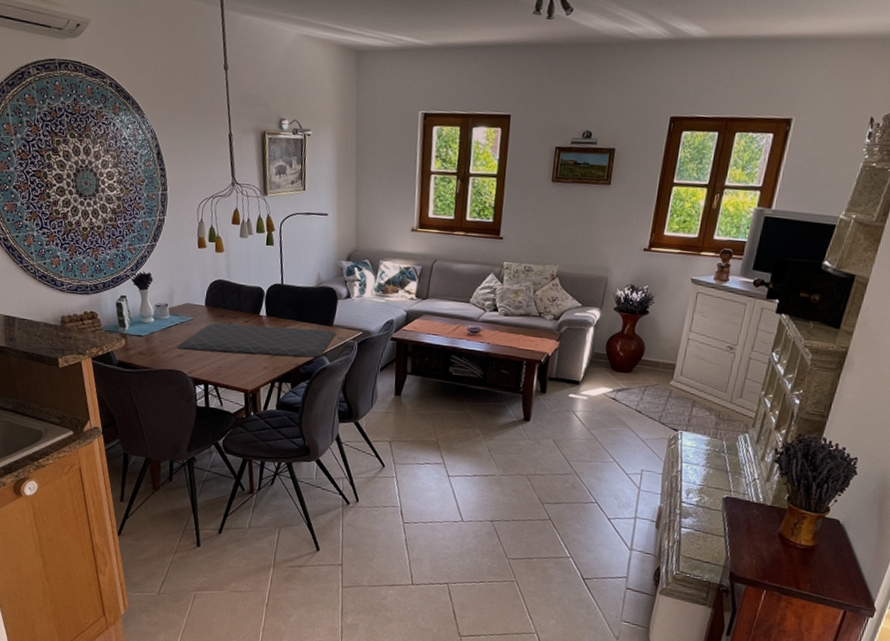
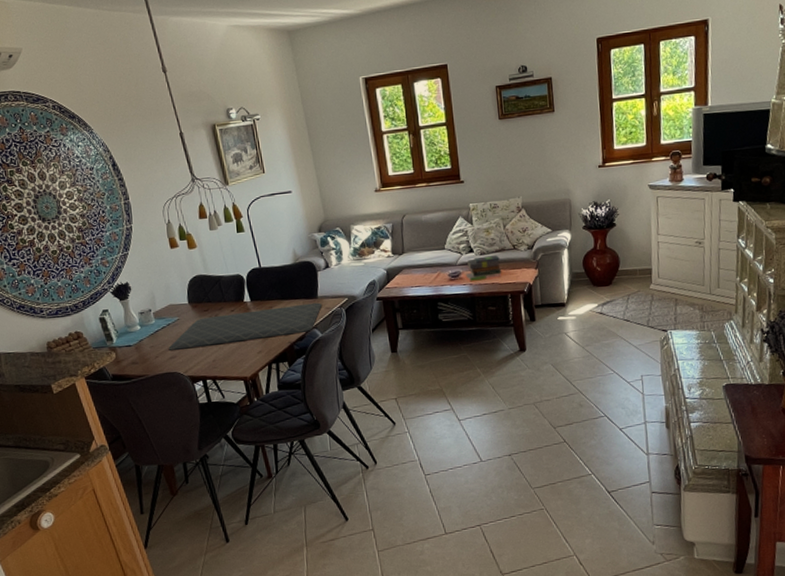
books: none [484,317,523,343] -> present [465,255,502,282]

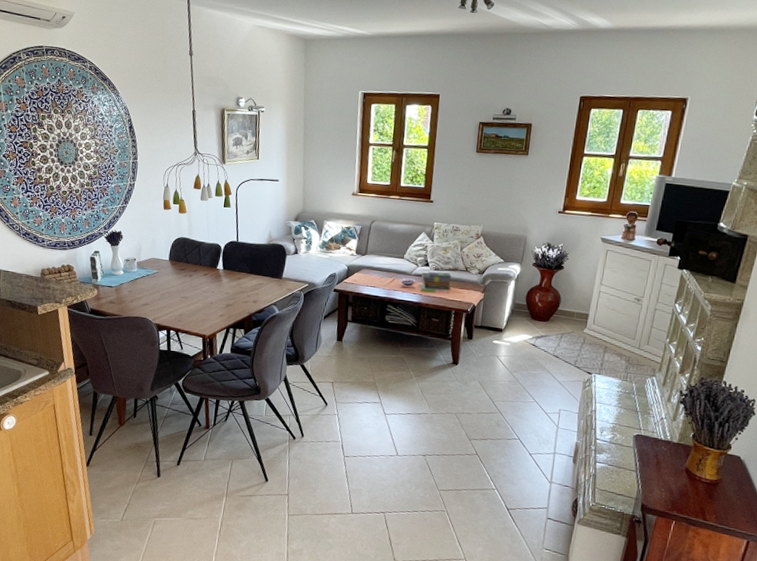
placemat: present [168,302,323,350] -> none [143,275,285,307]

